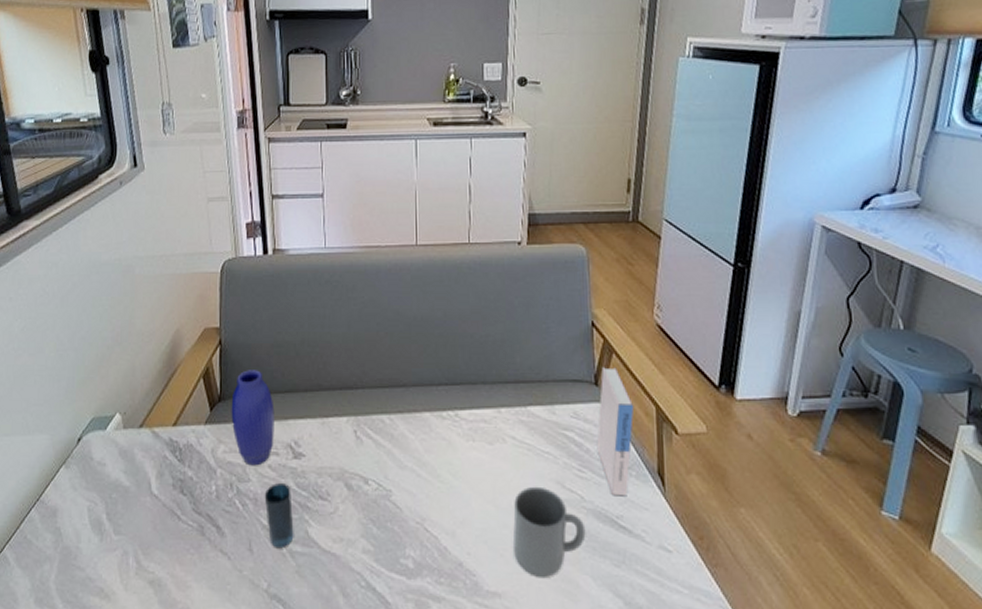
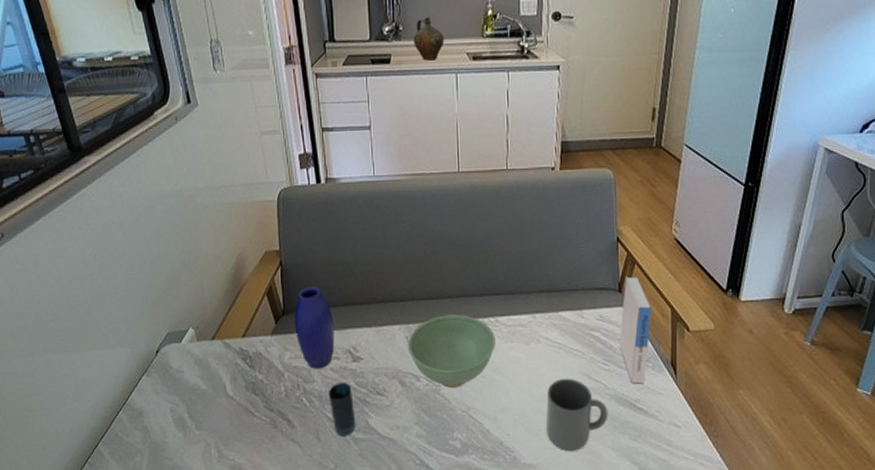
bowl: none [355,406,455,494] -> present [407,315,495,388]
ceramic jug: none [372,81,404,126] -> present [413,17,445,61]

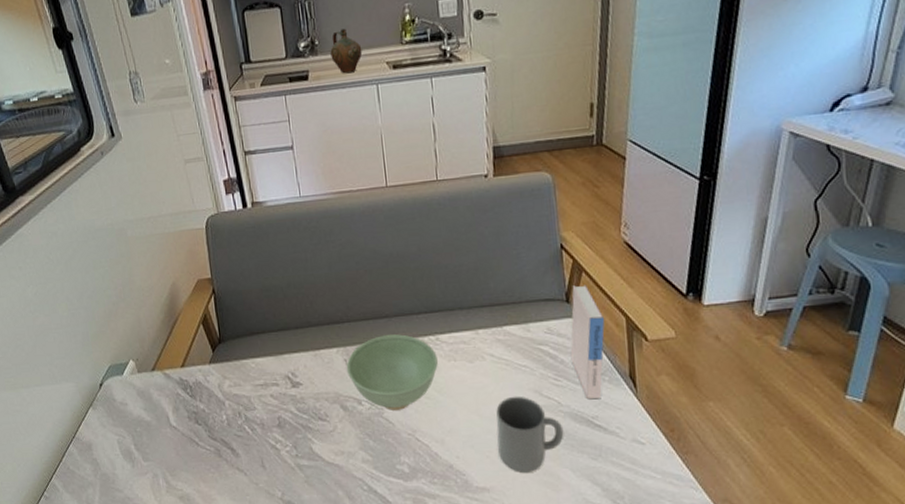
vase: present [294,287,335,369] -> none [230,313,273,396]
cup: present [328,383,356,436] -> none [269,409,300,464]

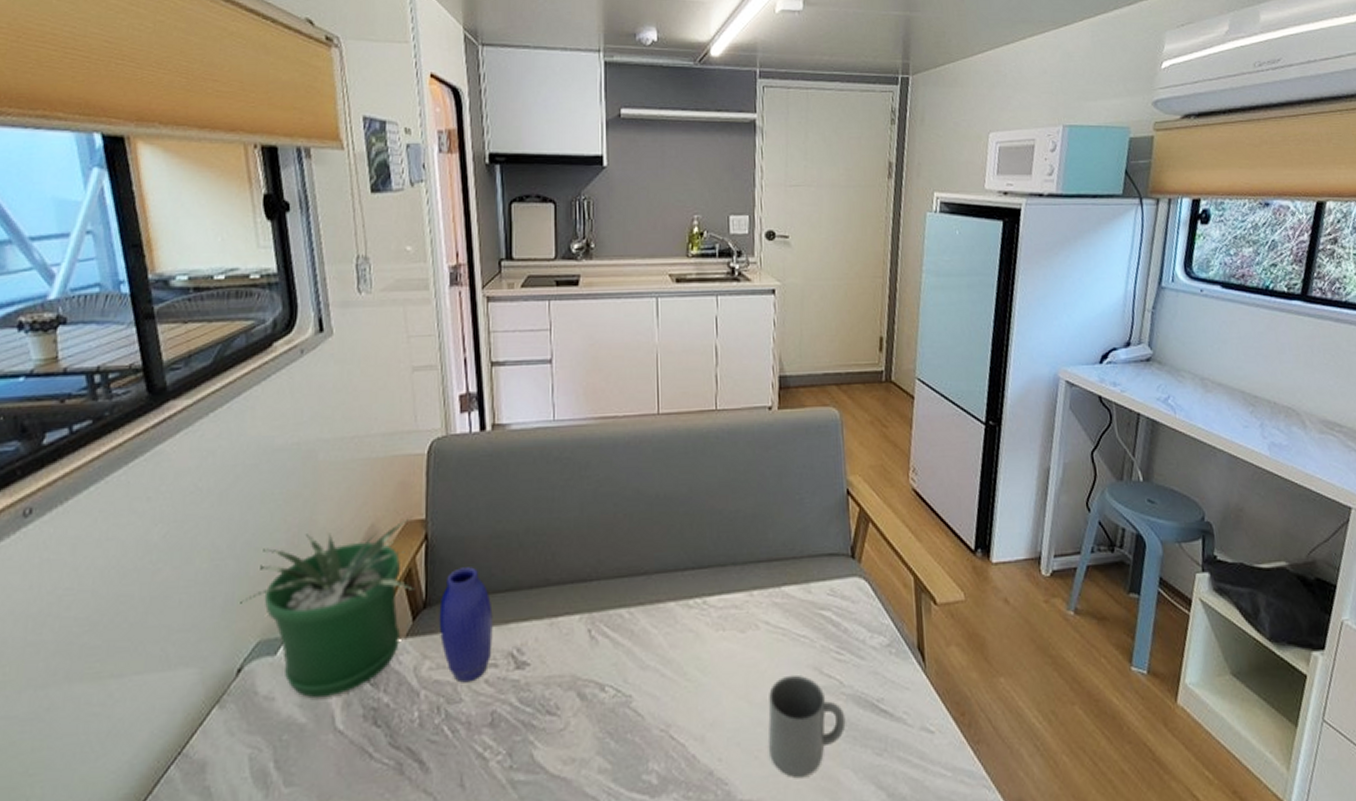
planter: none [93,277,208,404] -> present [240,518,412,697]
vase: none [230,313,273,396] -> present [438,567,493,683]
ceramic jug: present [330,28,362,74] -> none [607,234,643,283]
bowl: present [346,334,438,410] -> none [589,596,703,698]
book: present [570,285,605,400] -> none [855,537,893,678]

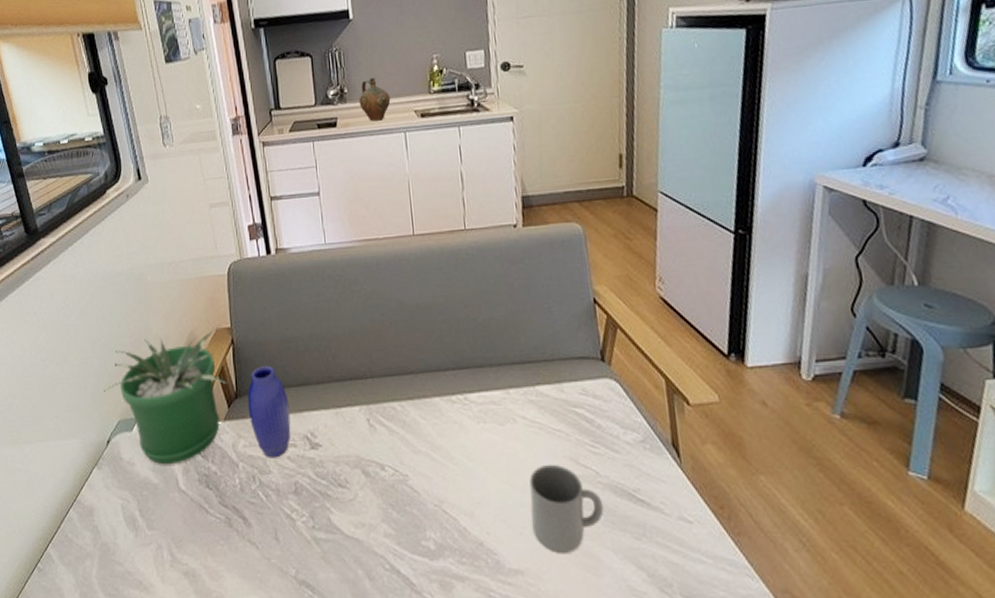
ceramic jug: none [607,234,643,283] -> present [359,77,391,121]

